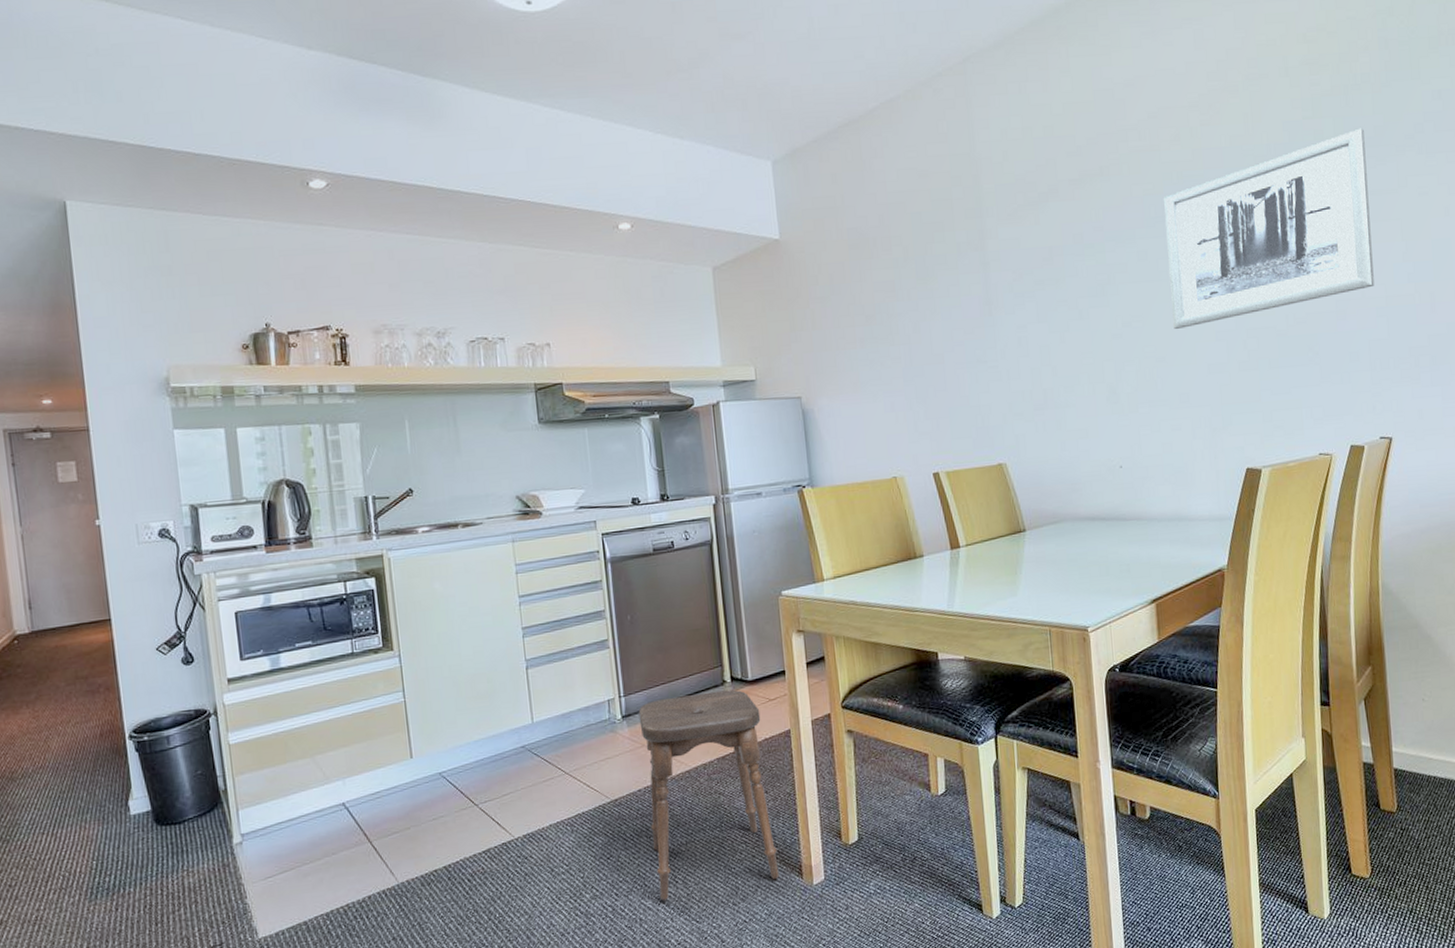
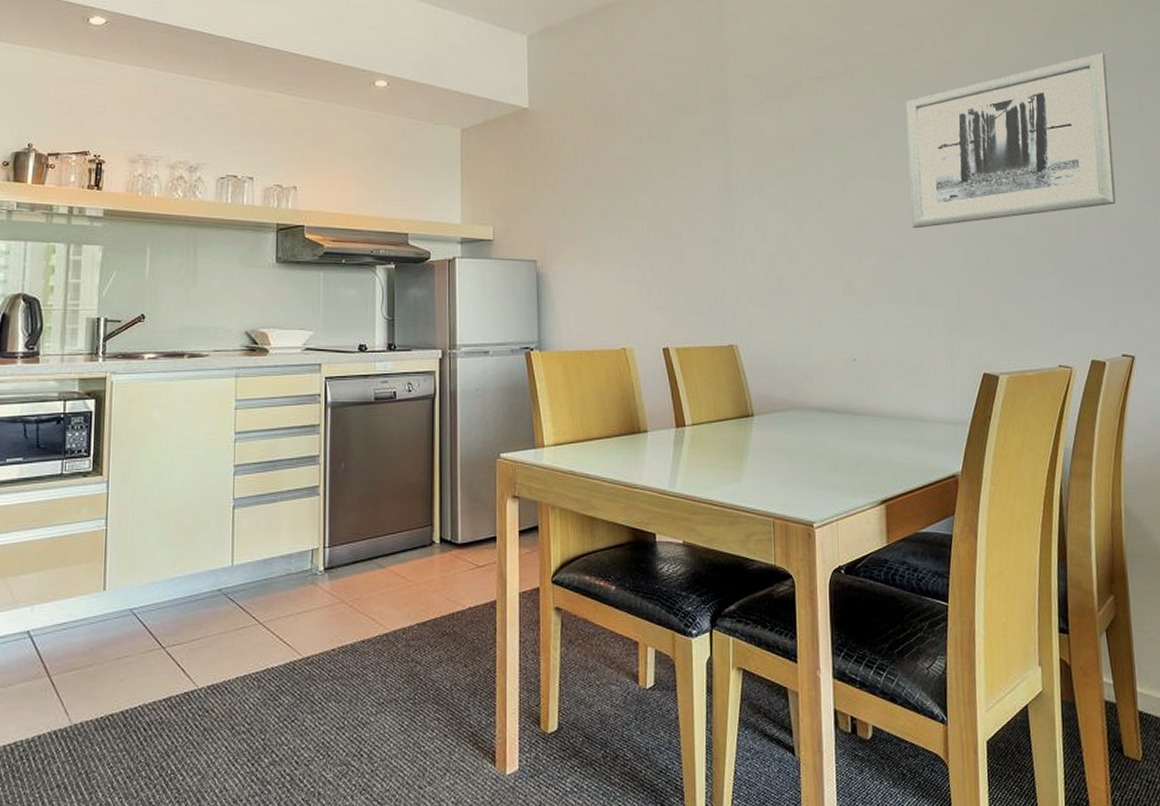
stool: present [638,689,779,901] -> none [341,551,471,775]

